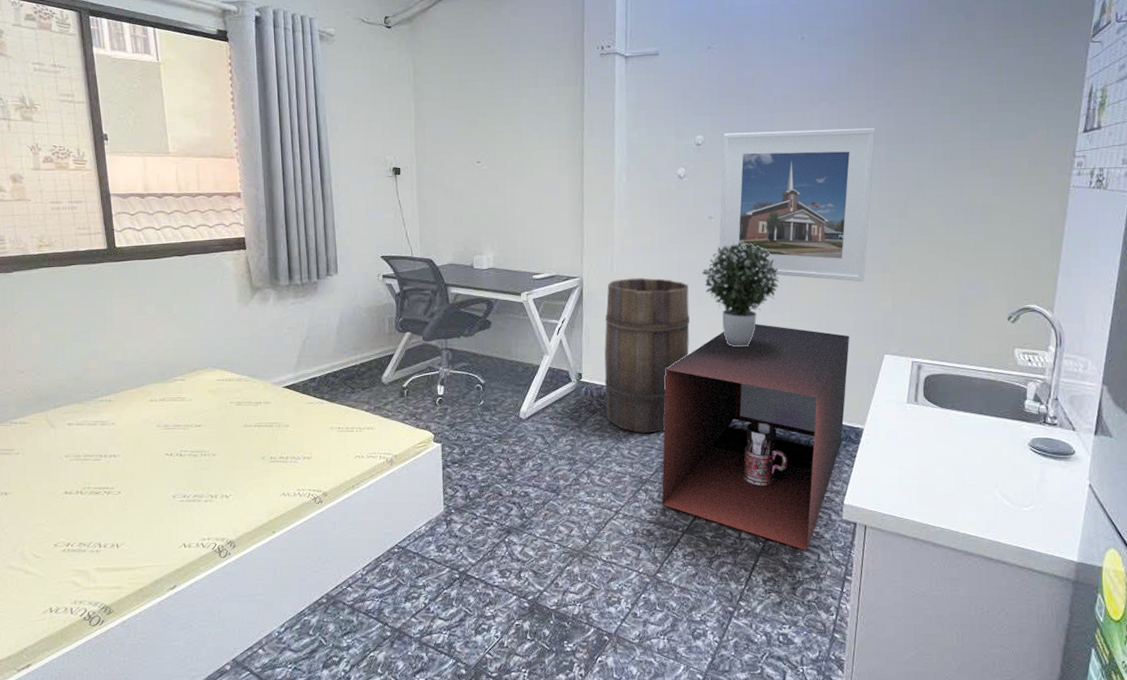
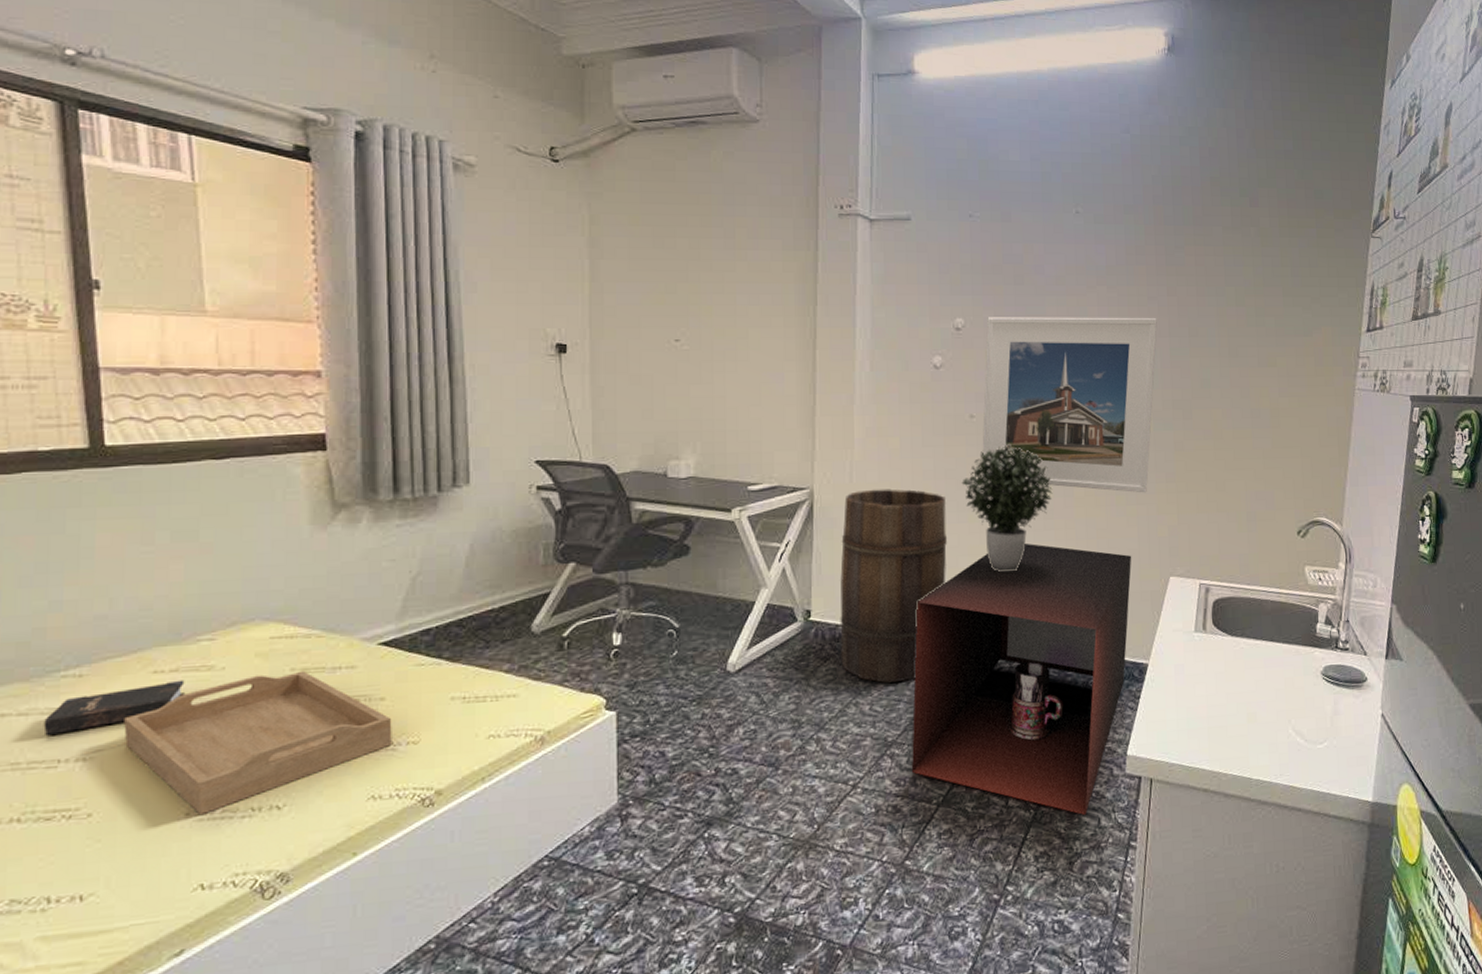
hardback book: none [91,406,169,440] -> present [43,679,185,737]
serving tray: none [135,403,294,497] -> present [124,670,392,814]

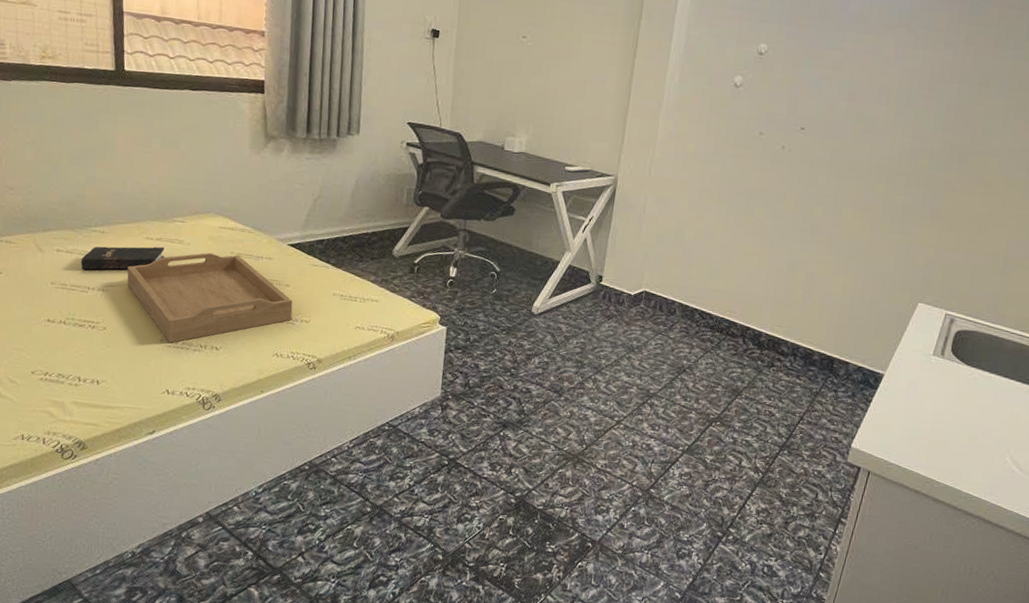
wooden barrel: present [840,489,947,683] -> none [621,184,727,348]
storage cabinet: present [911,542,1132,815] -> none [665,251,886,487]
potted plant: present [961,444,1053,573] -> none [743,162,824,274]
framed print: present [981,317,1157,493] -> none [761,46,950,225]

